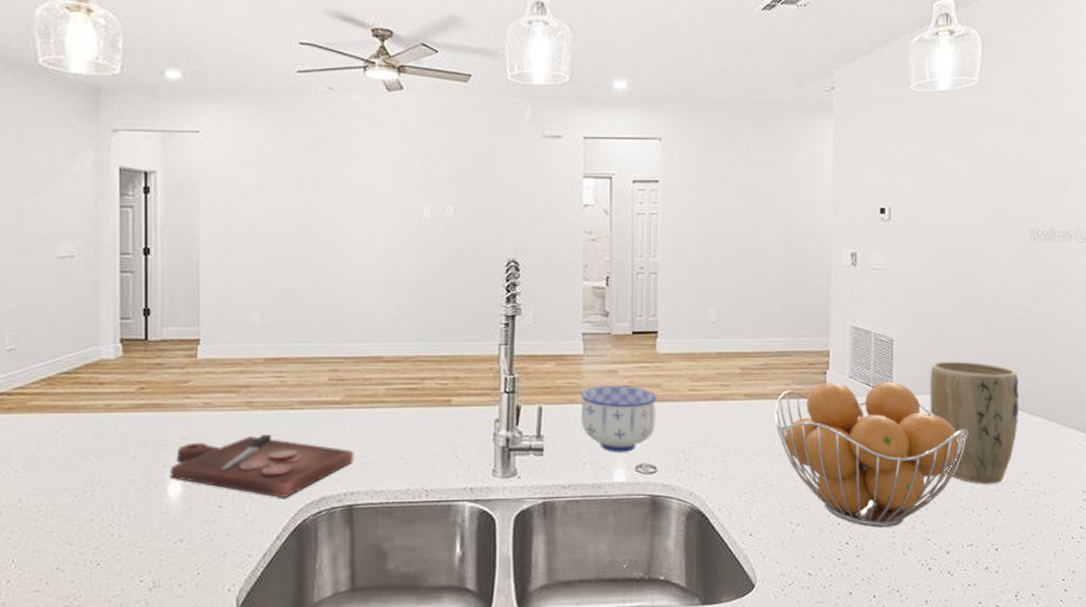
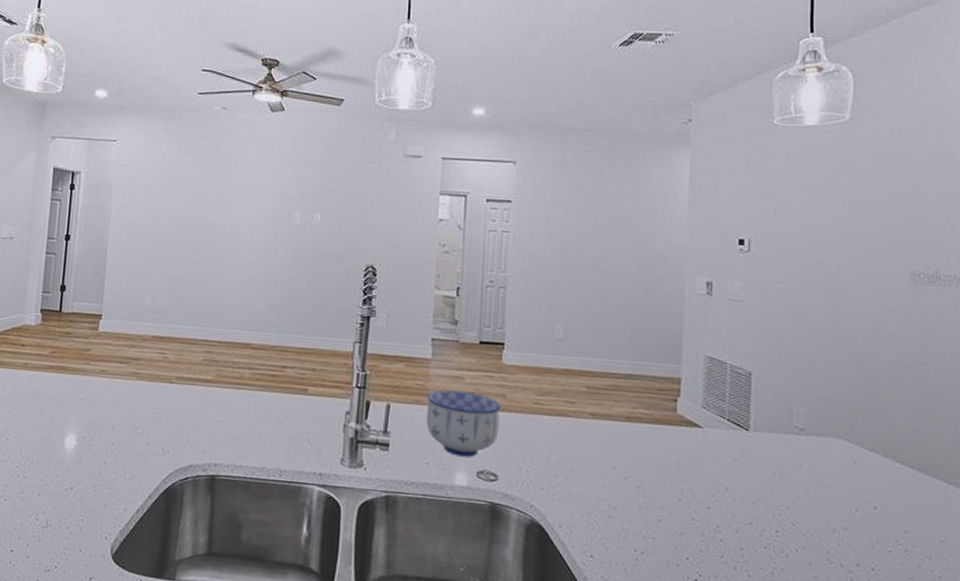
cutting board: present [170,434,354,498] -> none [68,403,220,462]
fruit basket: present [774,381,968,528] -> none [620,409,837,570]
plant pot: present [929,361,1020,483] -> none [791,400,898,539]

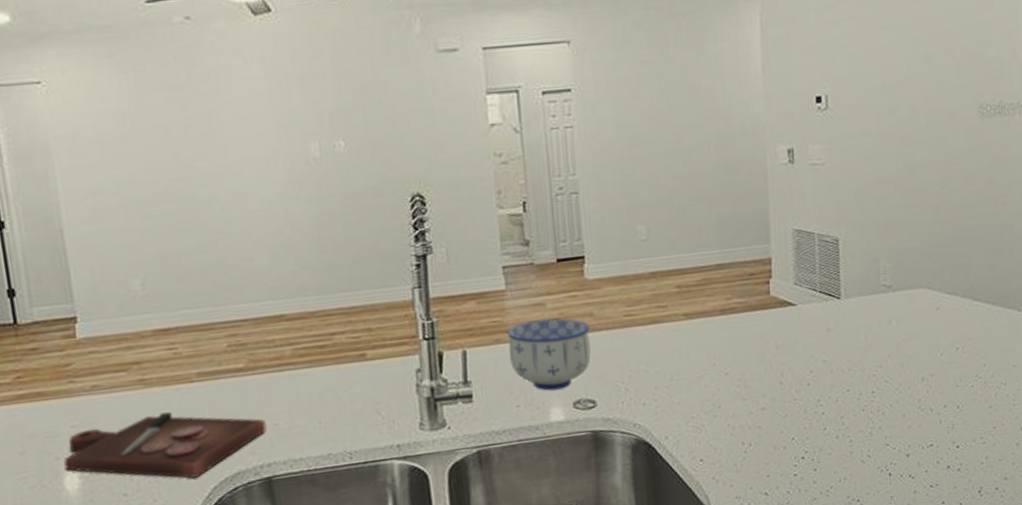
cutting board: none [68,403,220,462] -> present [63,412,267,479]

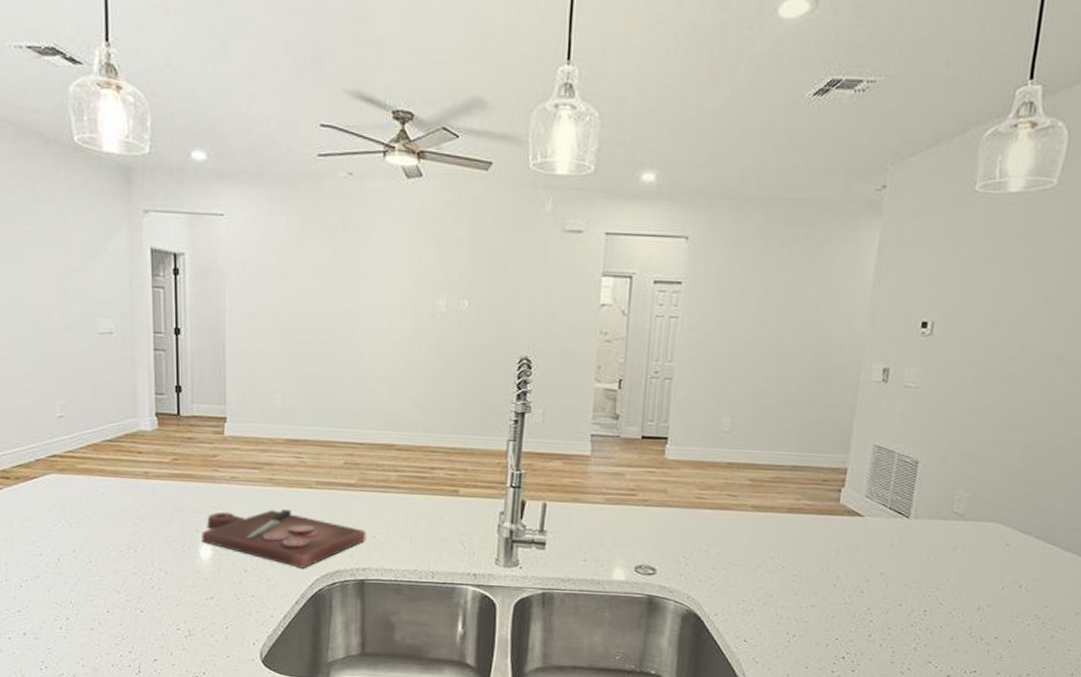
bowl: present [506,318,591,391] -> none [584,487,662,553]

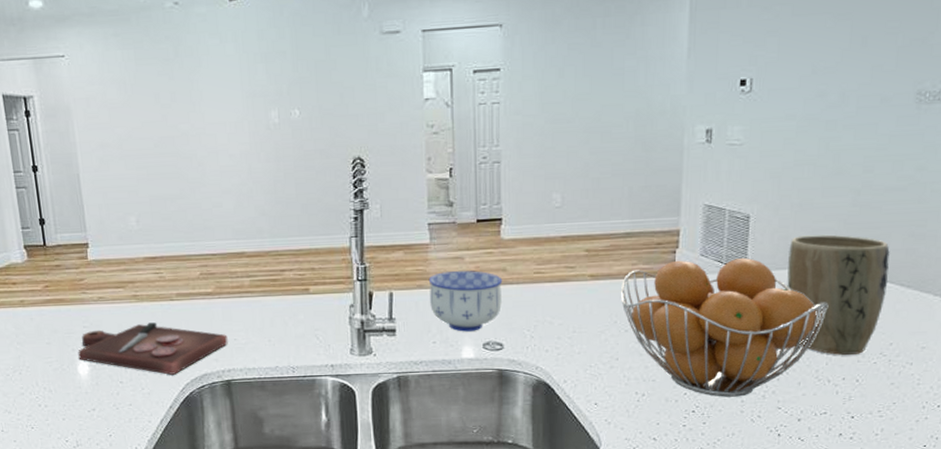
bowl: none [584,487,662,553] -> present [428,271,503,332]
fruit basket: none [780,499,988,647] -> present [620,258,829,397]
plant pot: none [949,487,1053,614] -> present [787,234,890,355]

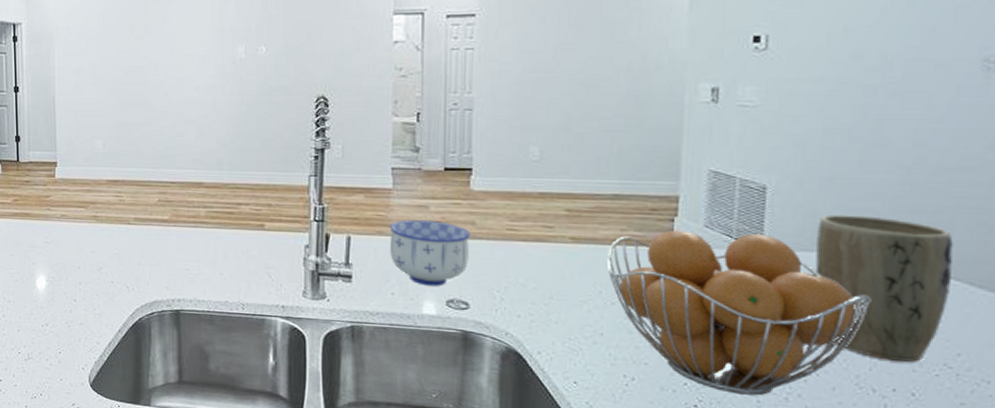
cutting board: present [78,322,228,375] -> none [37,244,180,299]

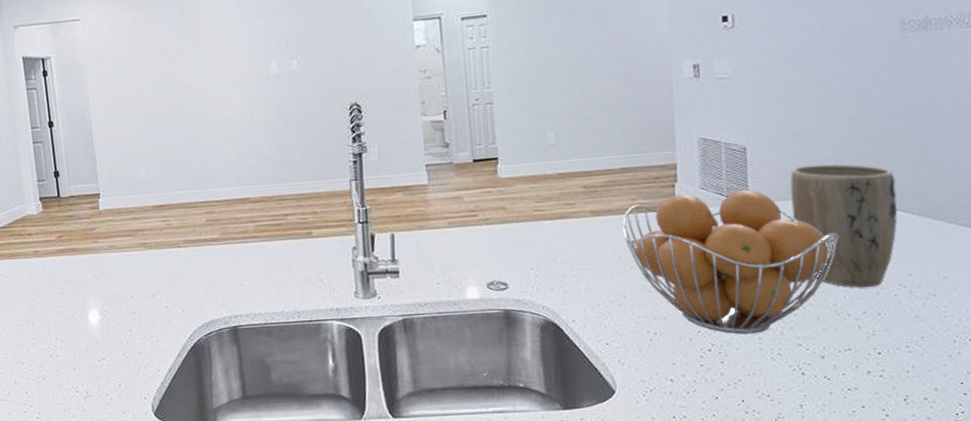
bowl: present [389,220,471,286] -> none [429,210,504,272]

